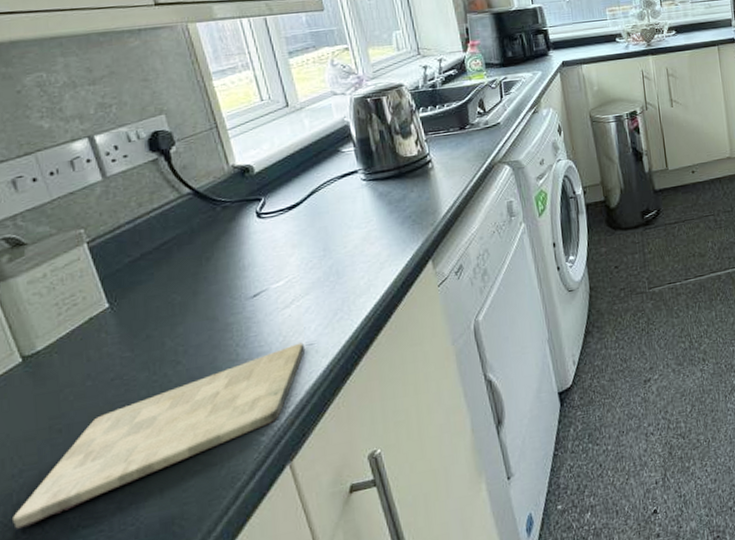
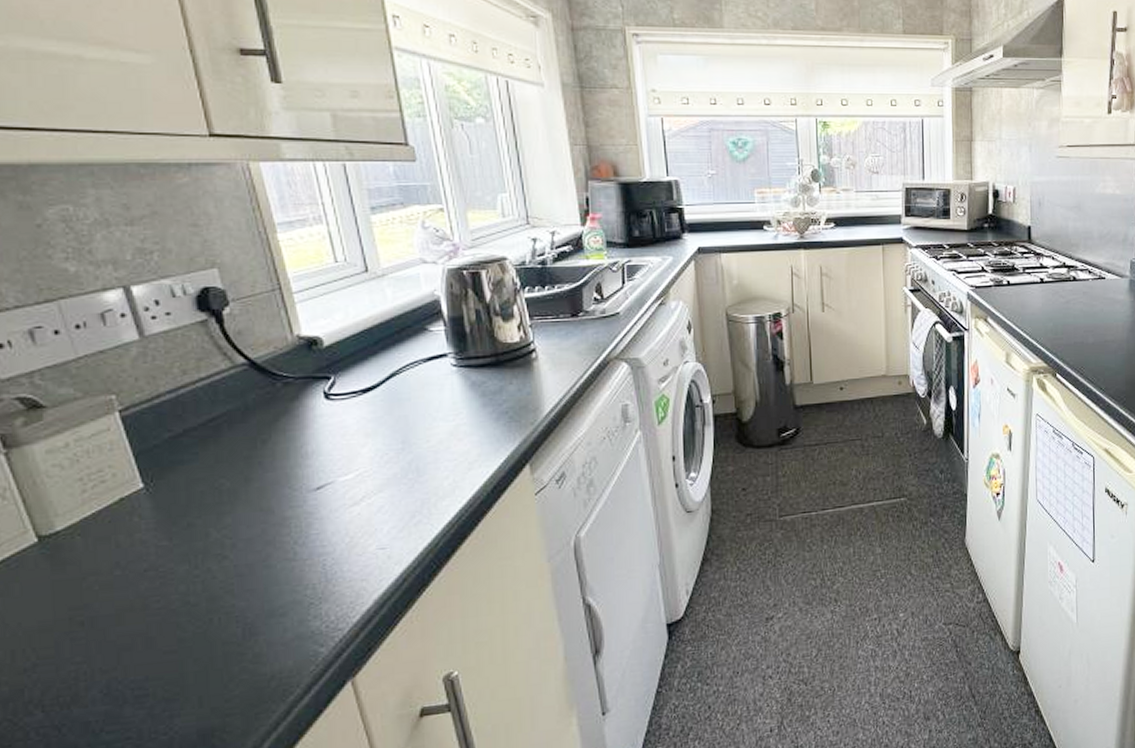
cutting board: present [11,342,306,529] -> none [22,546,376,729]

